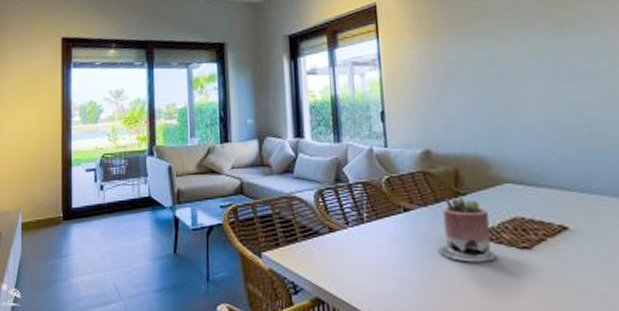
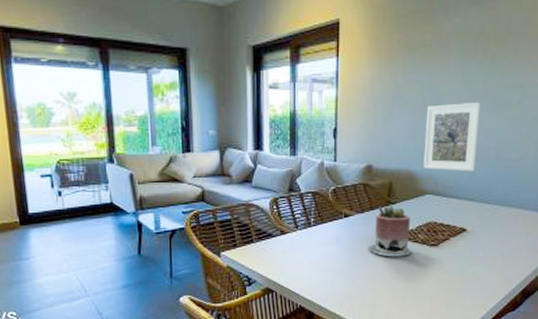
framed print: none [489,73,565,155] -> present [423,101,481,171]

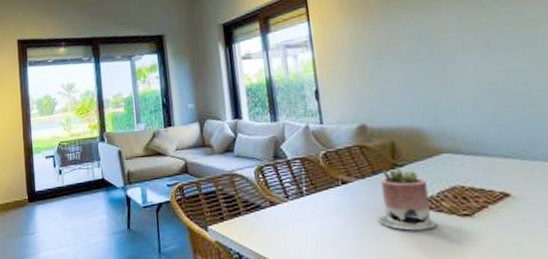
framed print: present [423,101,481,171] -> none [422,43,503,125]

